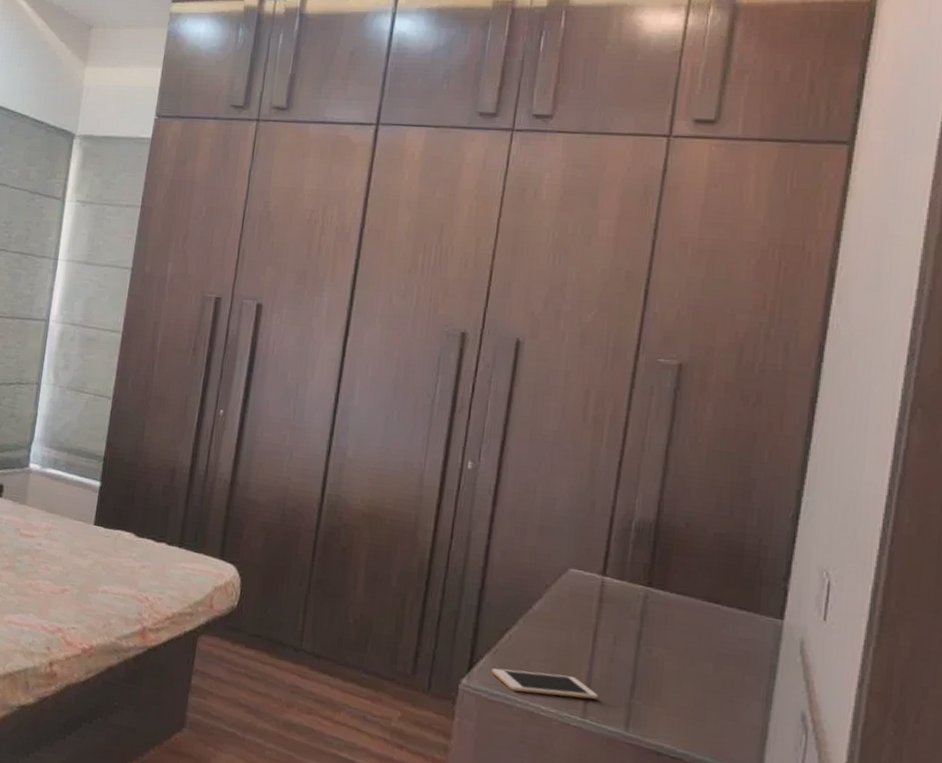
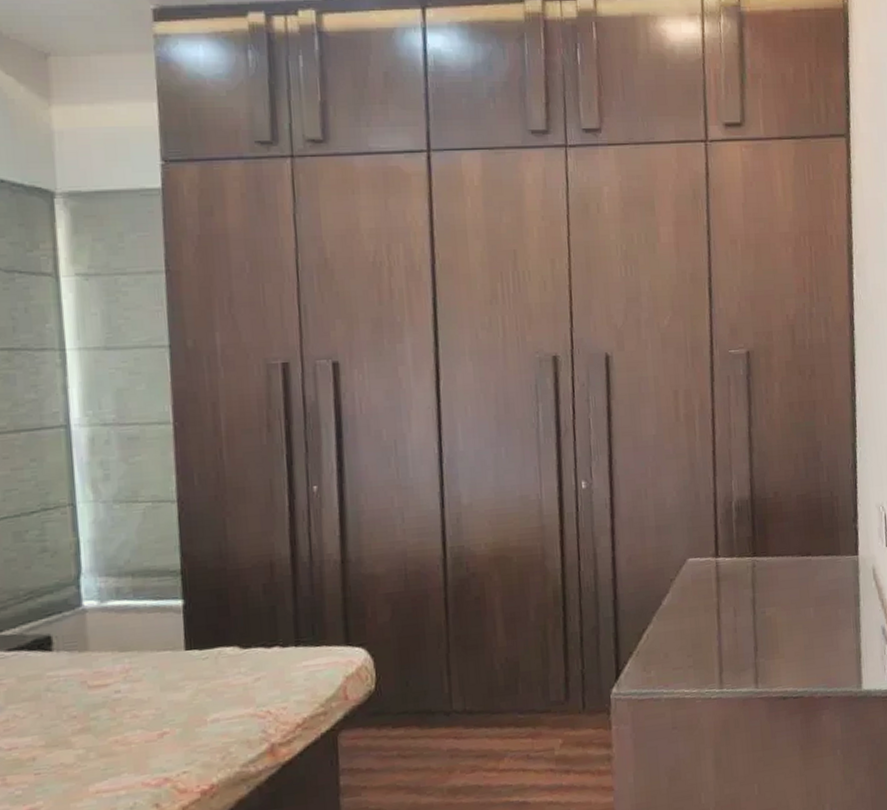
cell phone: present [491,668,598,699] -> none [636,655,730,685]

